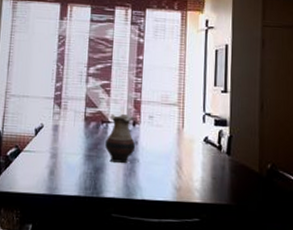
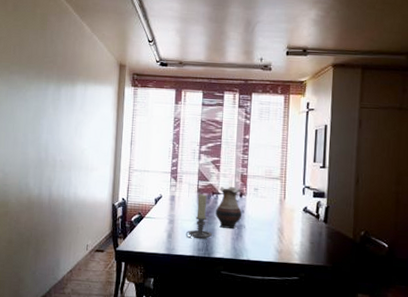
candle holder: none [70,122,101,177] -> present [185,194,212,240]

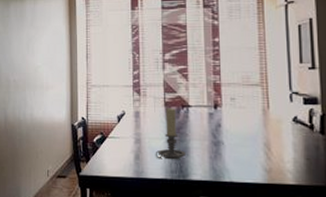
vase: present [215,186,243,230] -> none [188,97,219,147]

